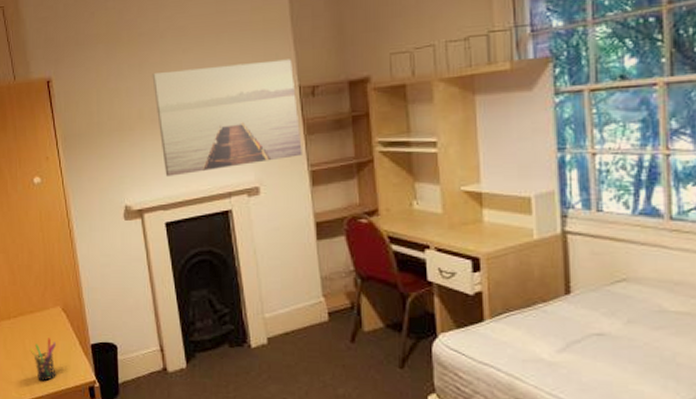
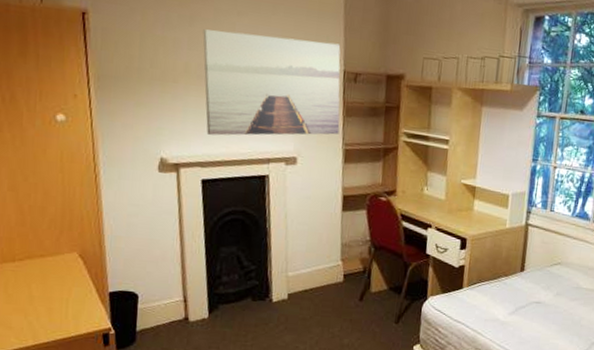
pen holder: present [30,338,56,381] -> none [36,283,68,327]

